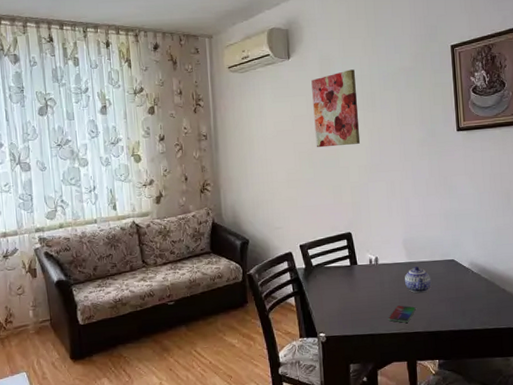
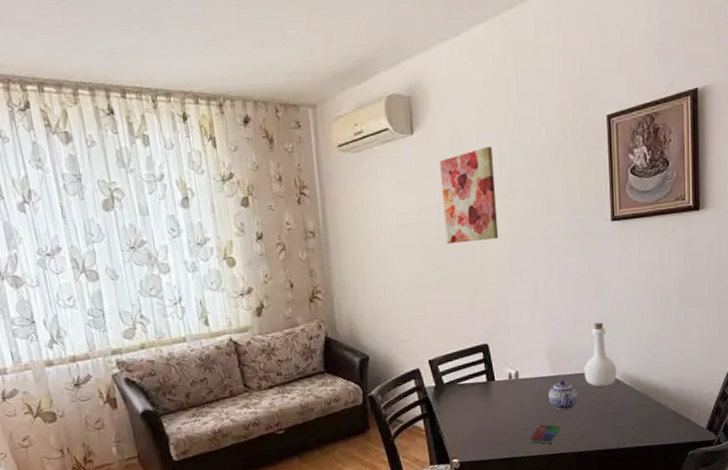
bottle: none [435,217,466,274] -> present [583,322,617,387]

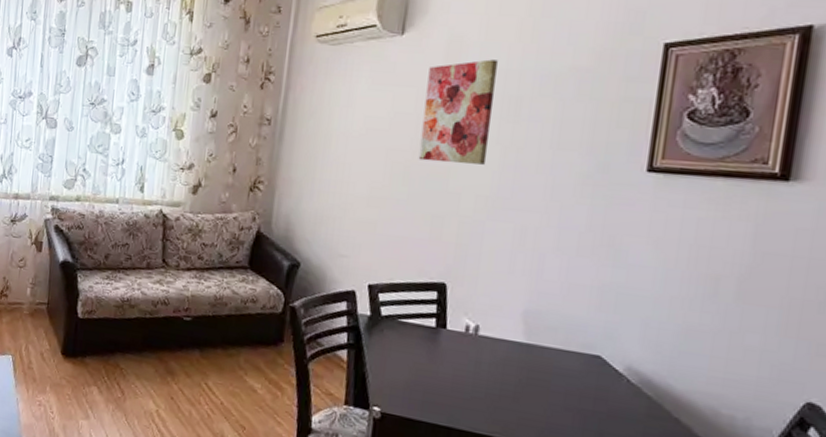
smartphone: present [529,424,561,444] -> none [477,398,524,426]
teapot: present [548,380,579,411] -> none [514,351,558,392]
bottle: present [583,322,617,387] -> none [570,292,621,377]

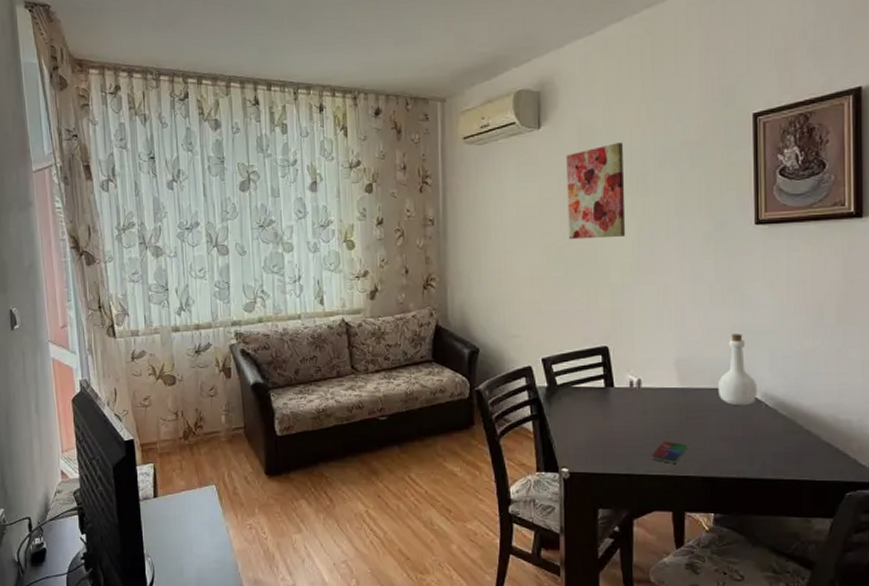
smartphone: none [477,398,524,426] -> present [650,441,688,463]
bottle: none [570,292,621,377] -> present [717,334,757,406]

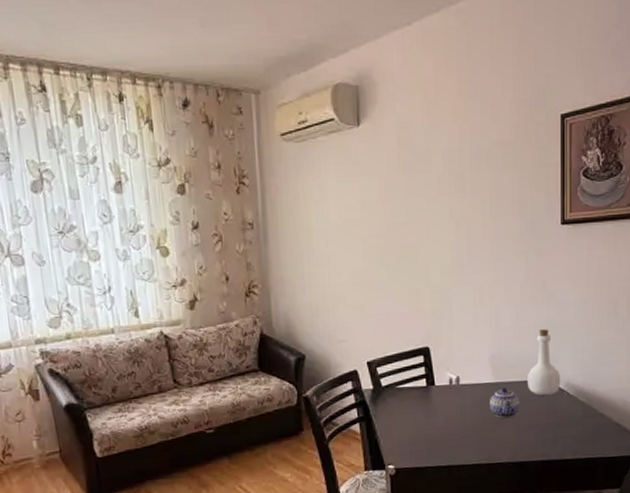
wall art: present [566,142,626,240] -> none [386,142,445,242]
smartphone: present [650,441,688,463] -> none [468,432,501,453]
teapot: none [675,394,710,428] -> present [490,388,521,419]

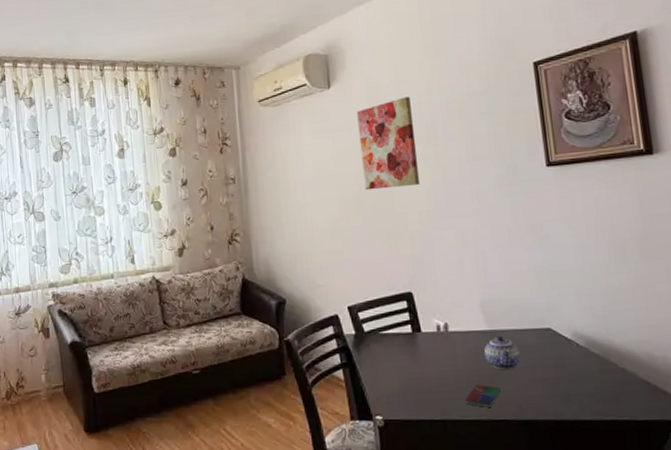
wall art: none [386,142,445,242] -> present [357,96,421,190]
smartphone: none [468,432,501,453] -> present [464,384,501,407]
bottle: present [527,329,561,396] -> none [525,274,567,347]

